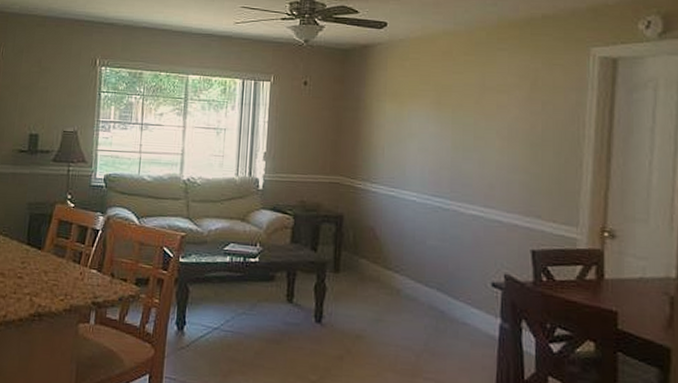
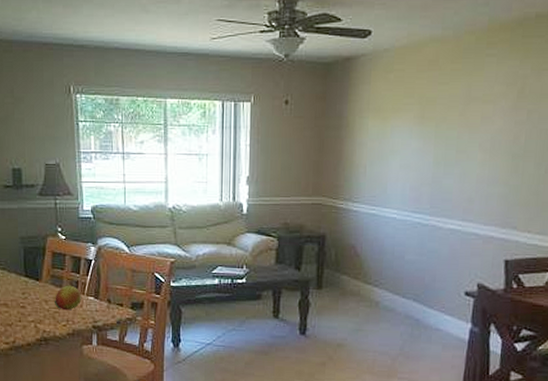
fruit: none [54,255,84,284] -> present [55,285,81,311]

